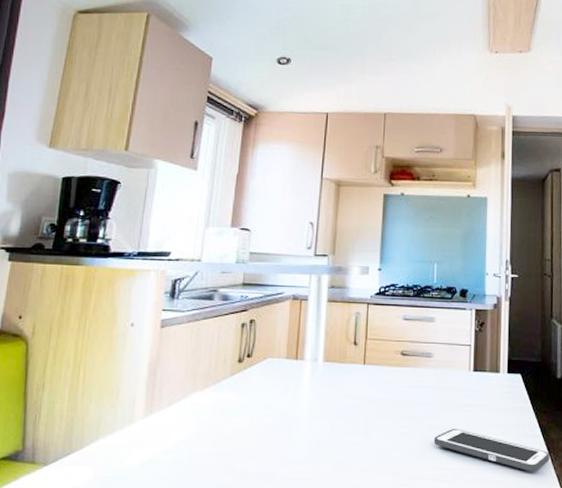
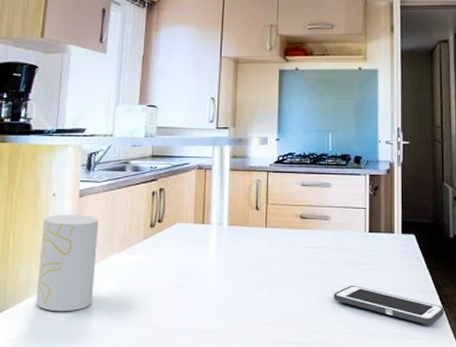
cup: none [107,346,181,456] -> present [36,214,99,312]

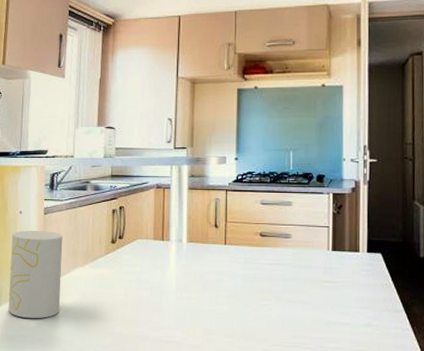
cell phone: present [333,285,444,325] -> none [294,301,412,343]

